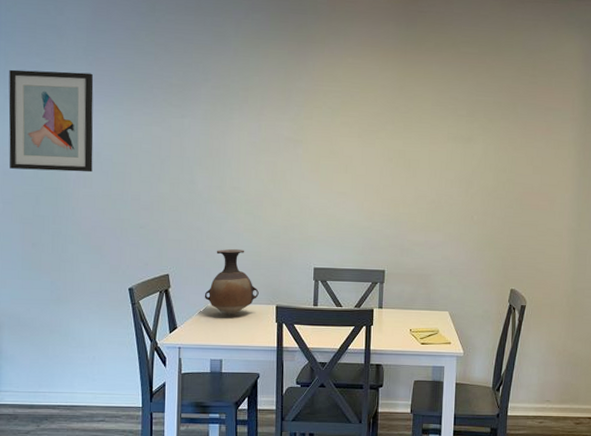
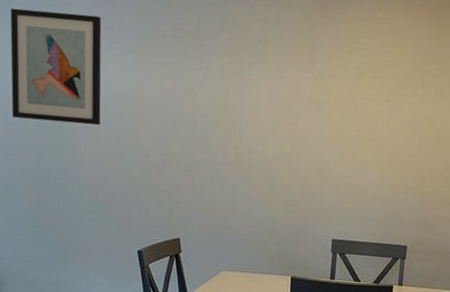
vase: present [204,248,259,315] -> none [216,214,274,285]

